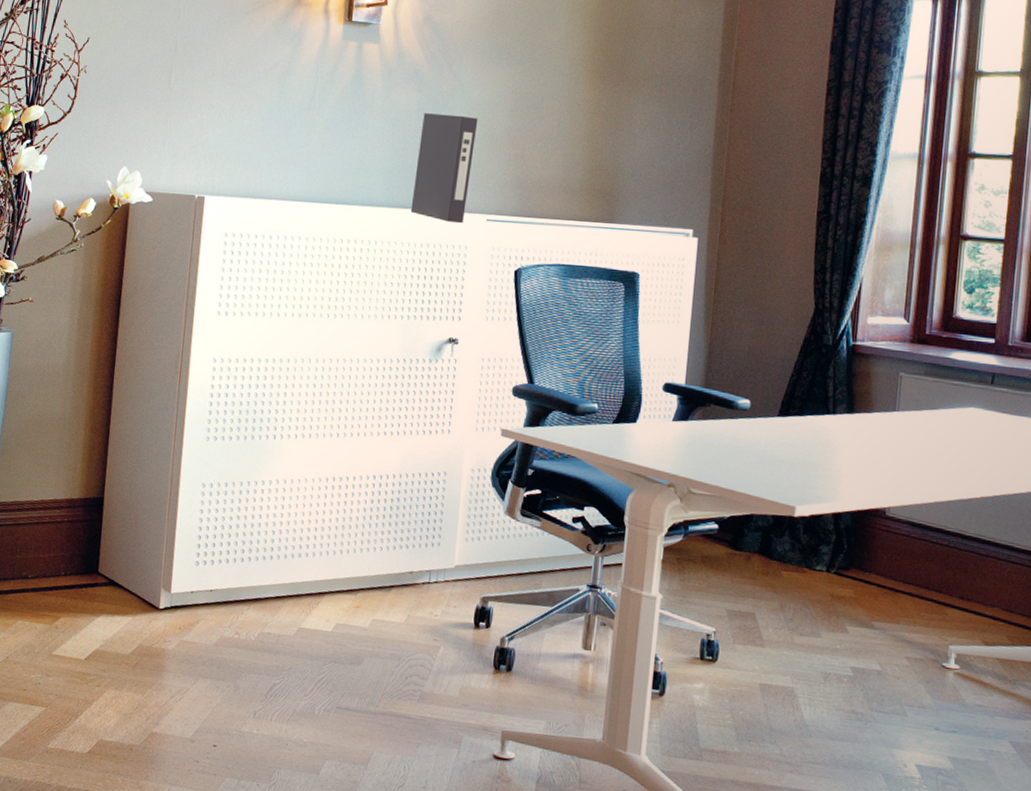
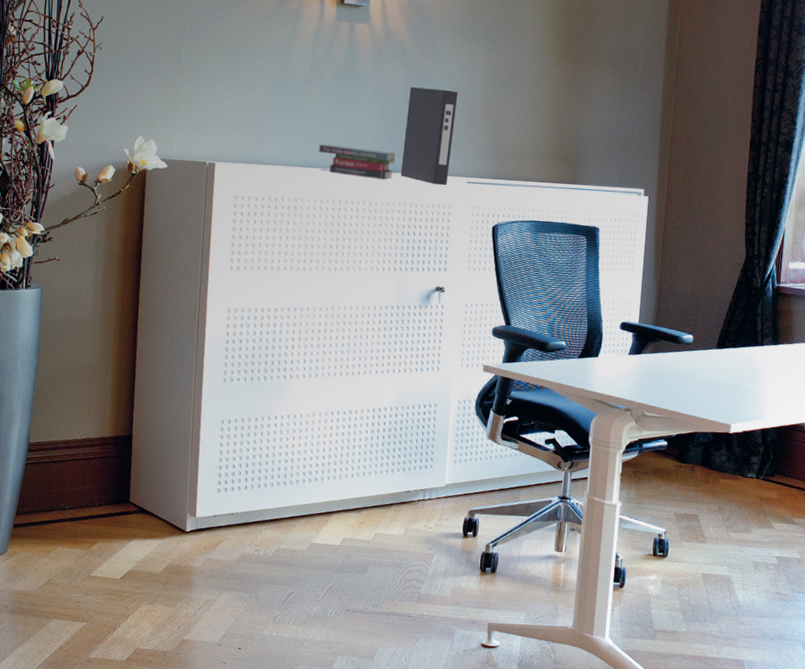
books: none [319,176,406,217] -> present [319,144,396,180]

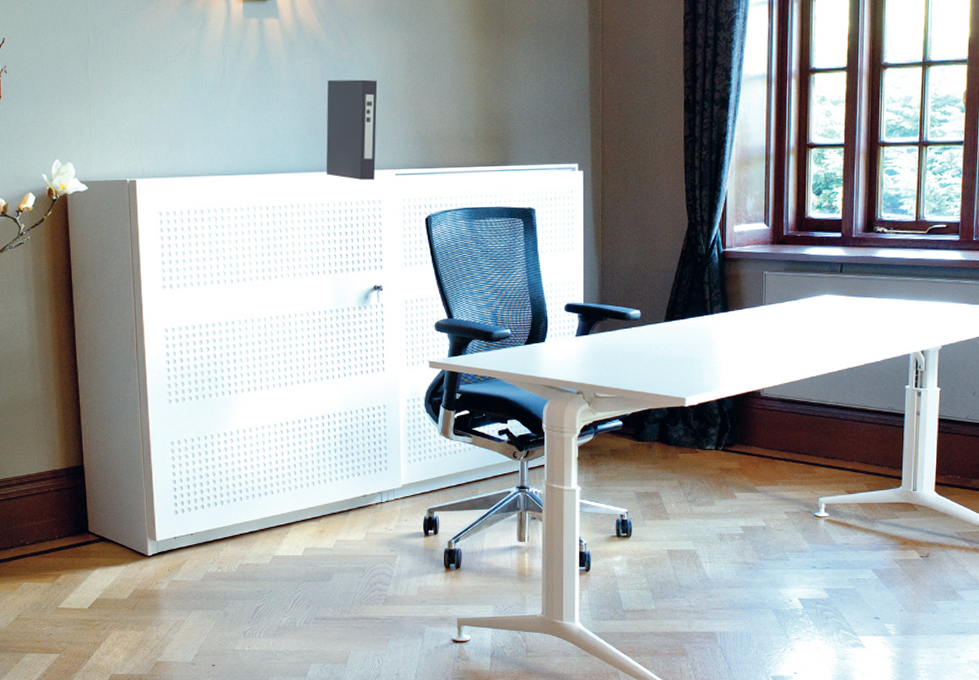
books: present [319,144,396,180] -> none [240,148,320,181]

